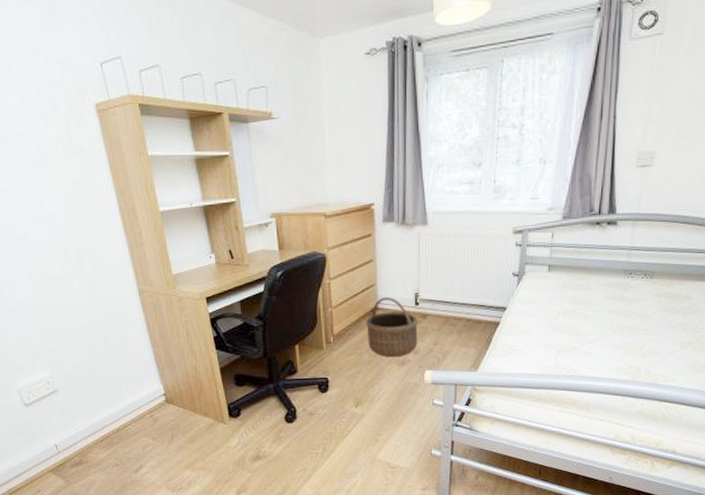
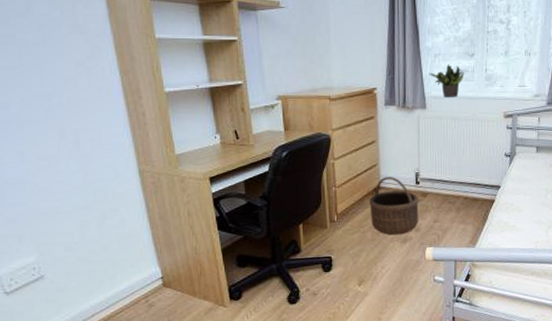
potted plant: none [430,176,470,214] -> present [429,64,464,98]

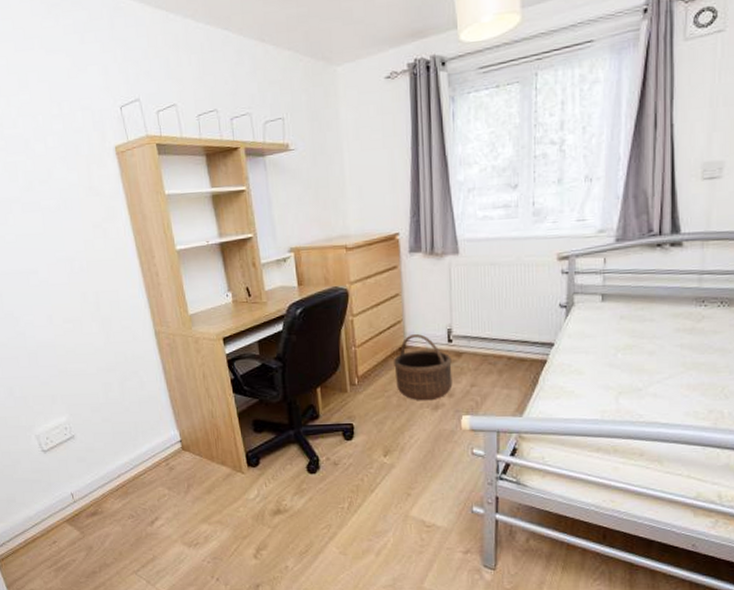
potted plant: present [429,64,464,98] -> none [461,199,506,241]

